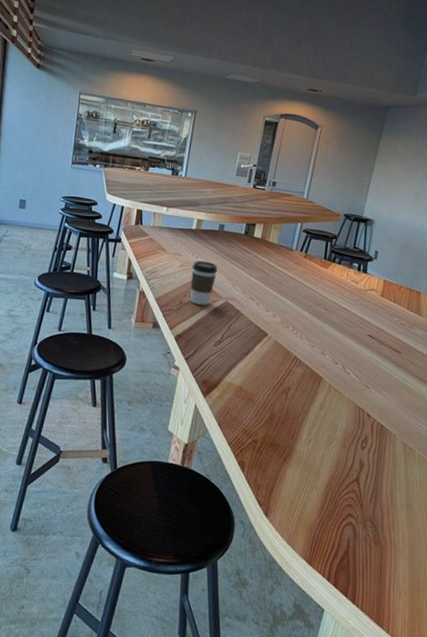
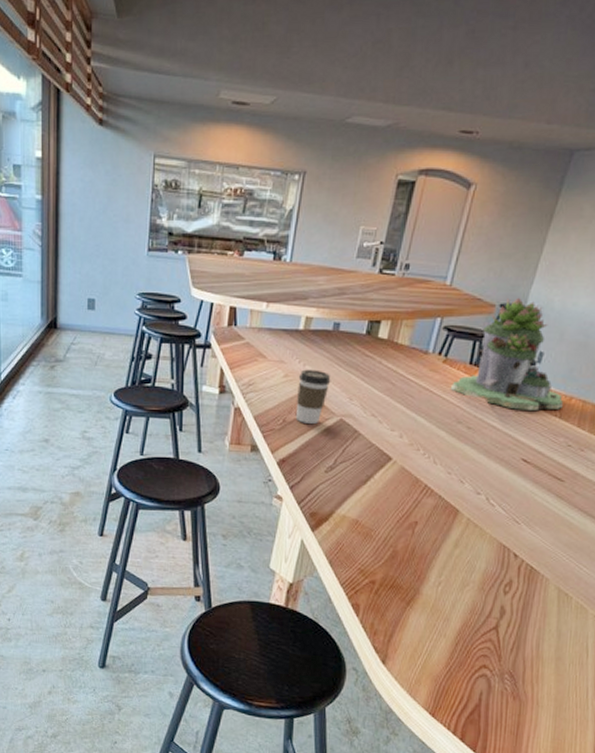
succulent planter: none [310,209,395,296] -> present [450,297,563,410]

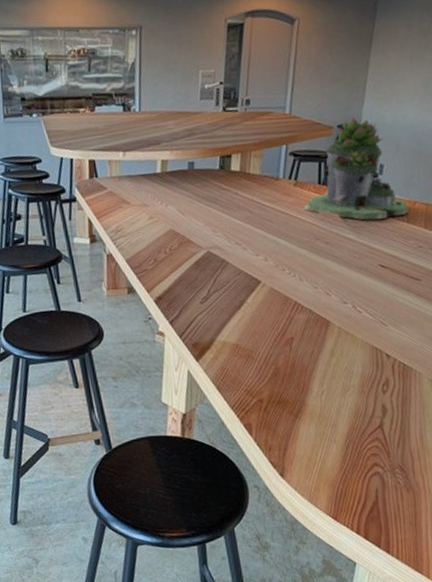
coffee cup: present [295,369,331,424] -> none [162,208,194,260]

